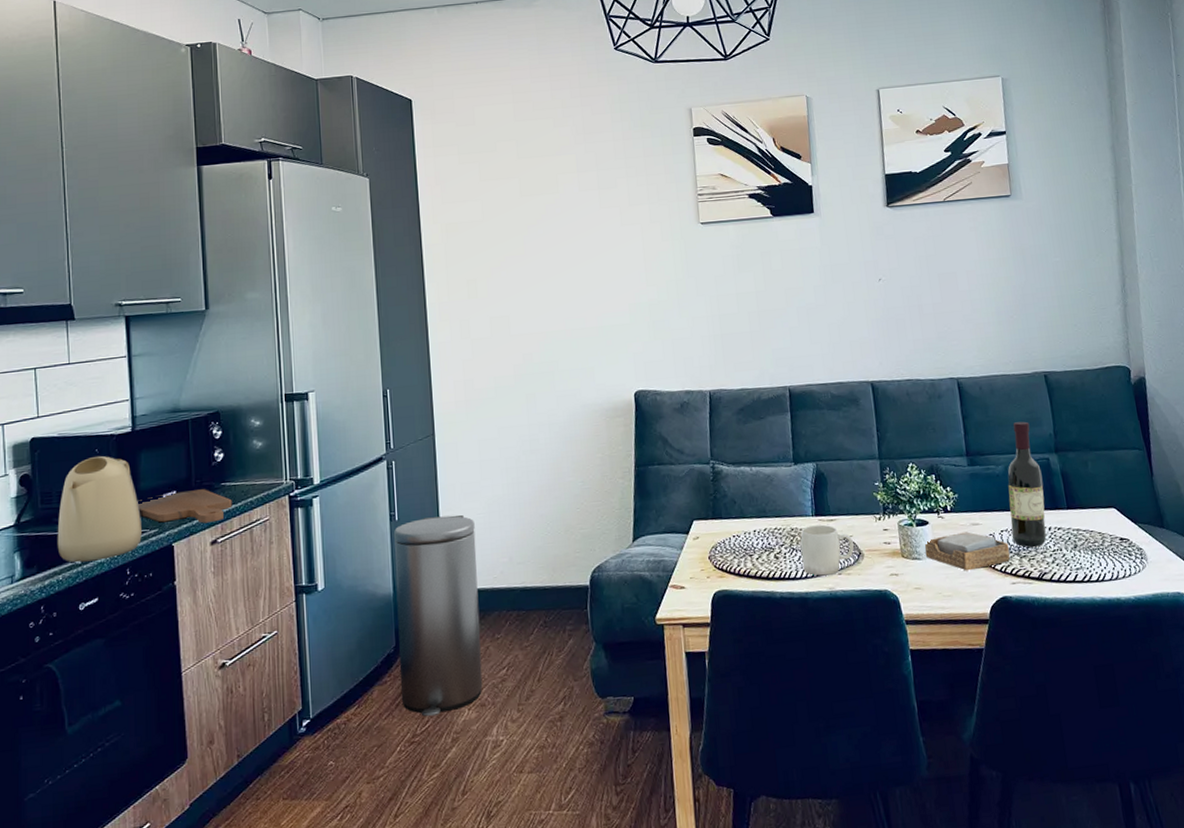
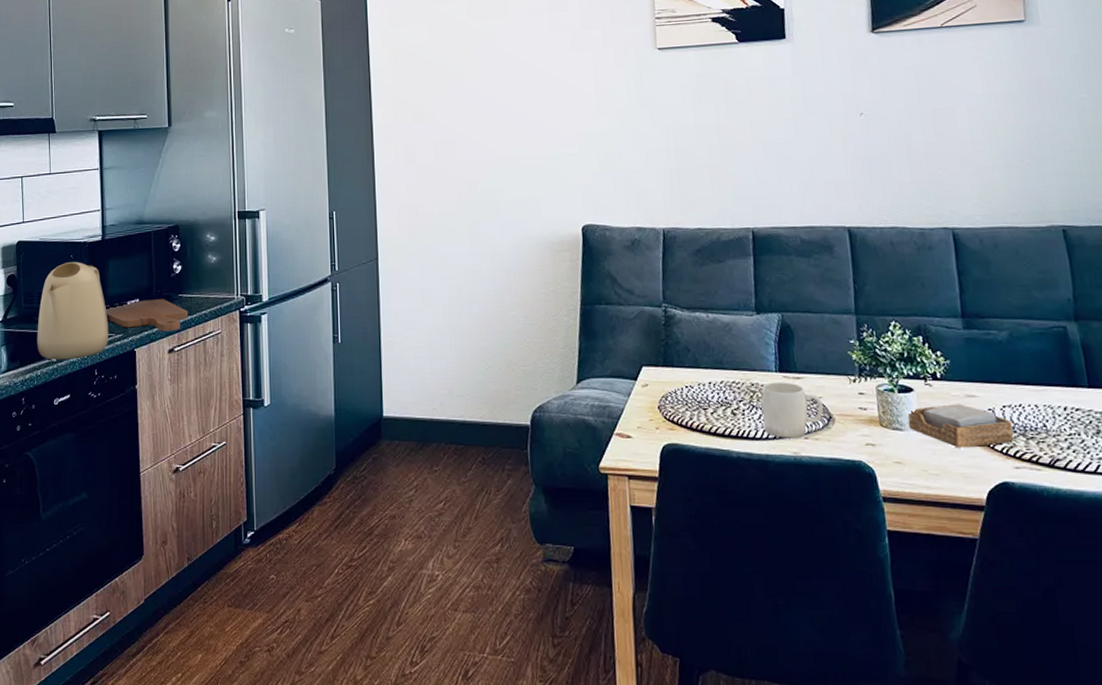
pedal bin: present [393,515,483,718] -> none [336,341,420,543]
wine bottle: present [1007,421,1047,548] -> none [1013,282,1061,429]

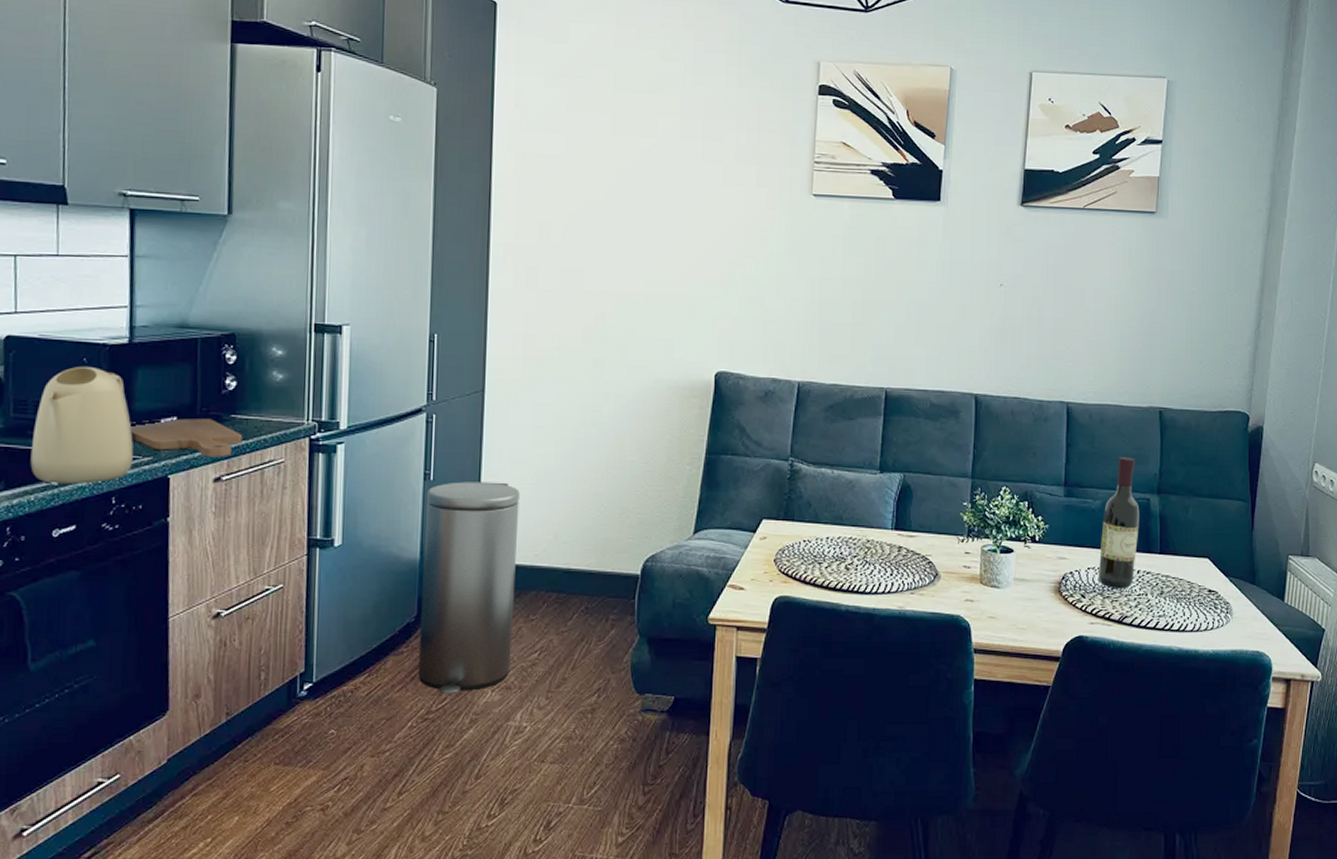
pedal bin: none [336,341,420,543] -> present [418,480,520,695]
mug: present [761,382,823,438] -> none [874,539,931,593]
napkin holder: present [907,404,1014,449] -> none [1005,565,1094,605]
wine bottle: none [1013,282,1061,429] -> present [1098,457,1140,589]

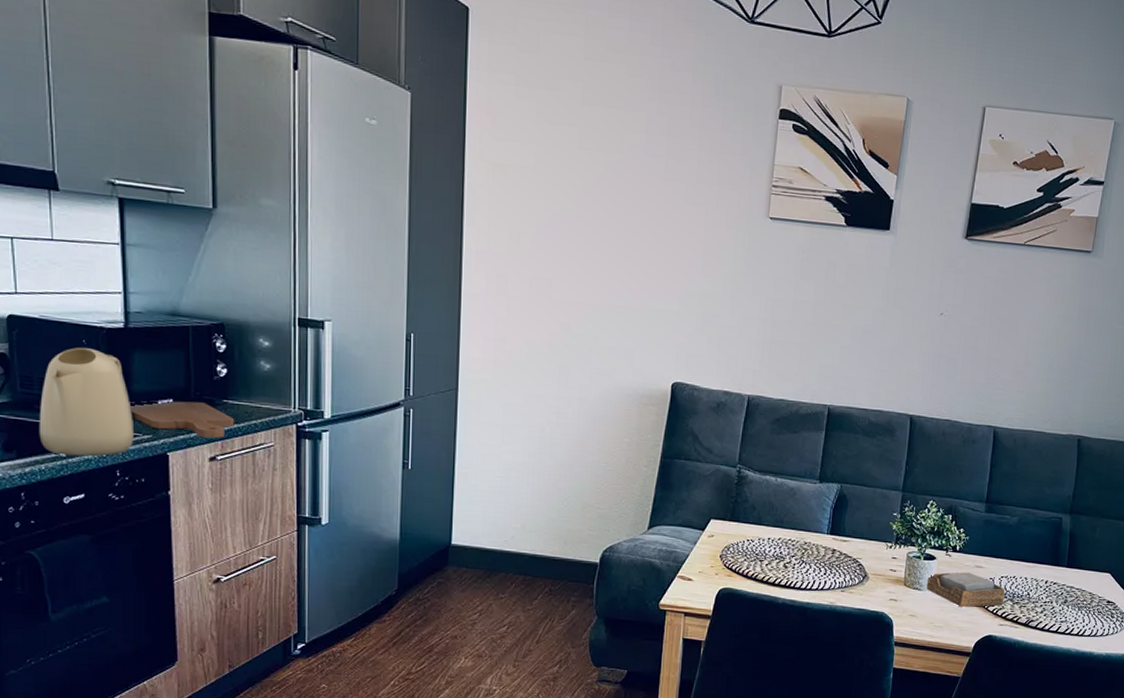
pedal bin: present [418,480,520,695] -> none [399,470,490,659]
napkin holder: none [1005,565,1094,605] -> present [926,572,1006,608]
wine bottle: present [1098,457,1140,589] -> none [1009,479,1052,597]

